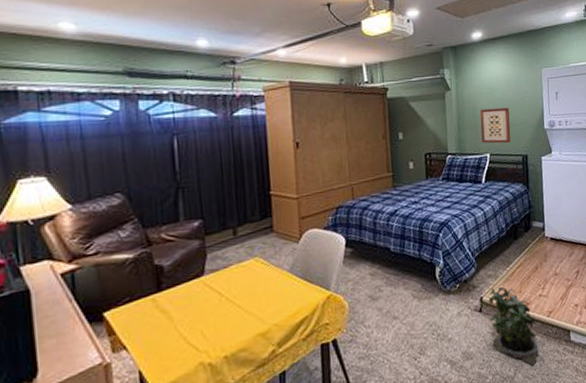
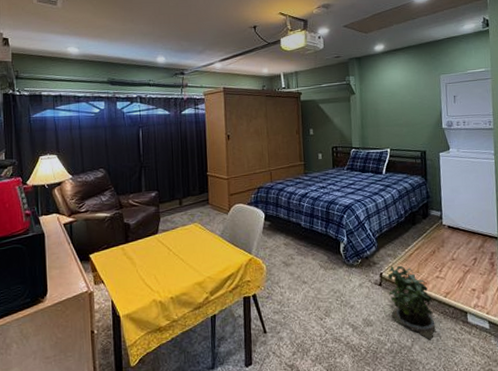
wall art: present [480,107,511,144] -> none [381,109,410,141]

